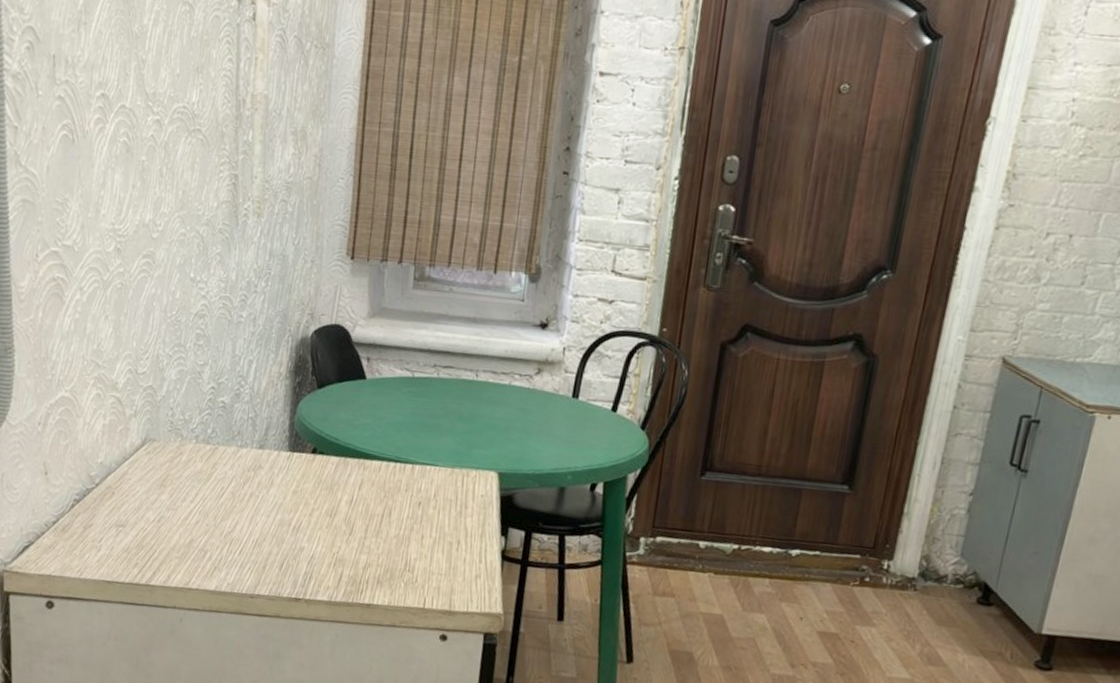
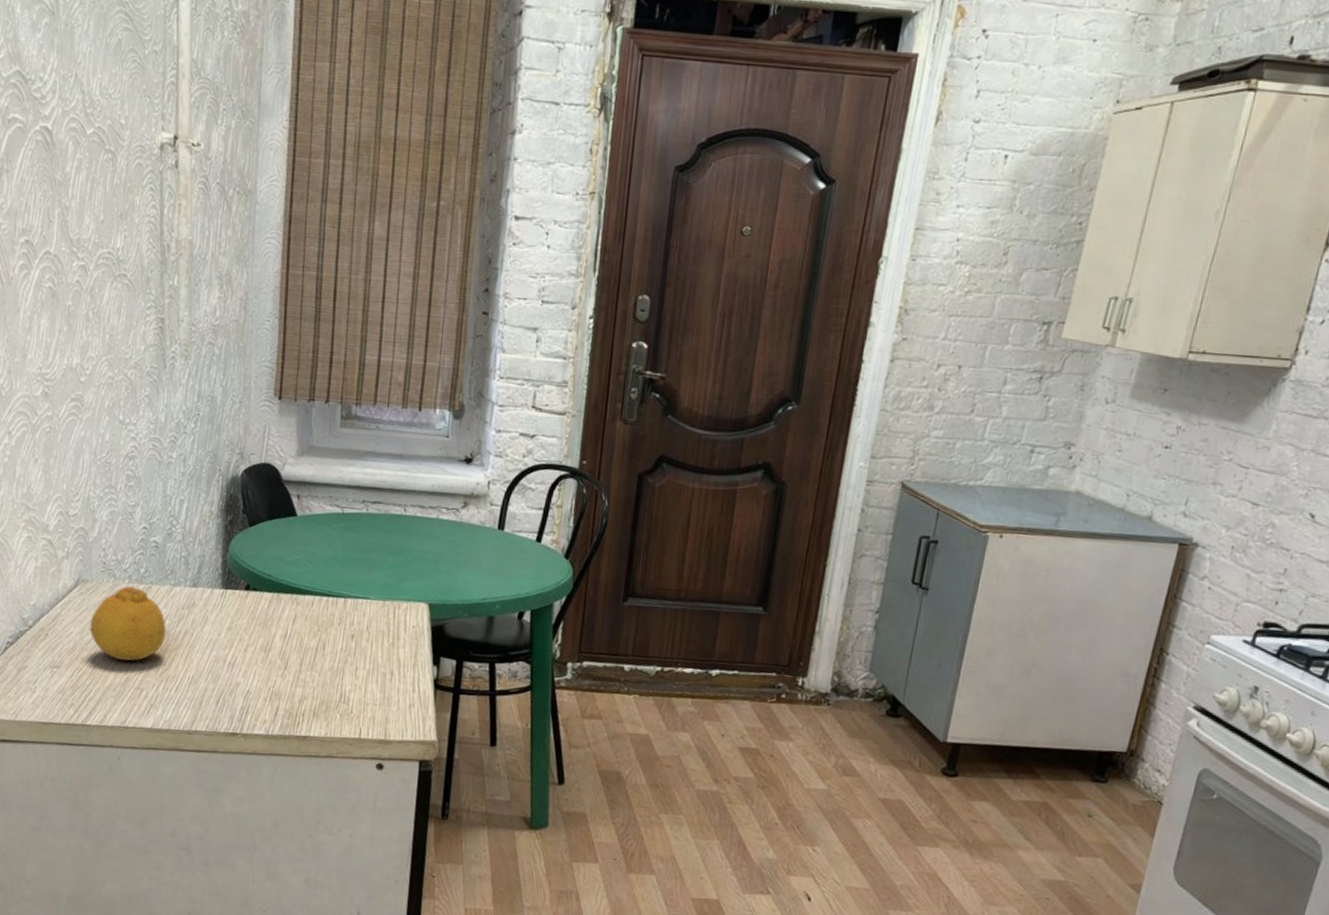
fruit: none [156,446,233,523] -> present [90,586,167,661]

